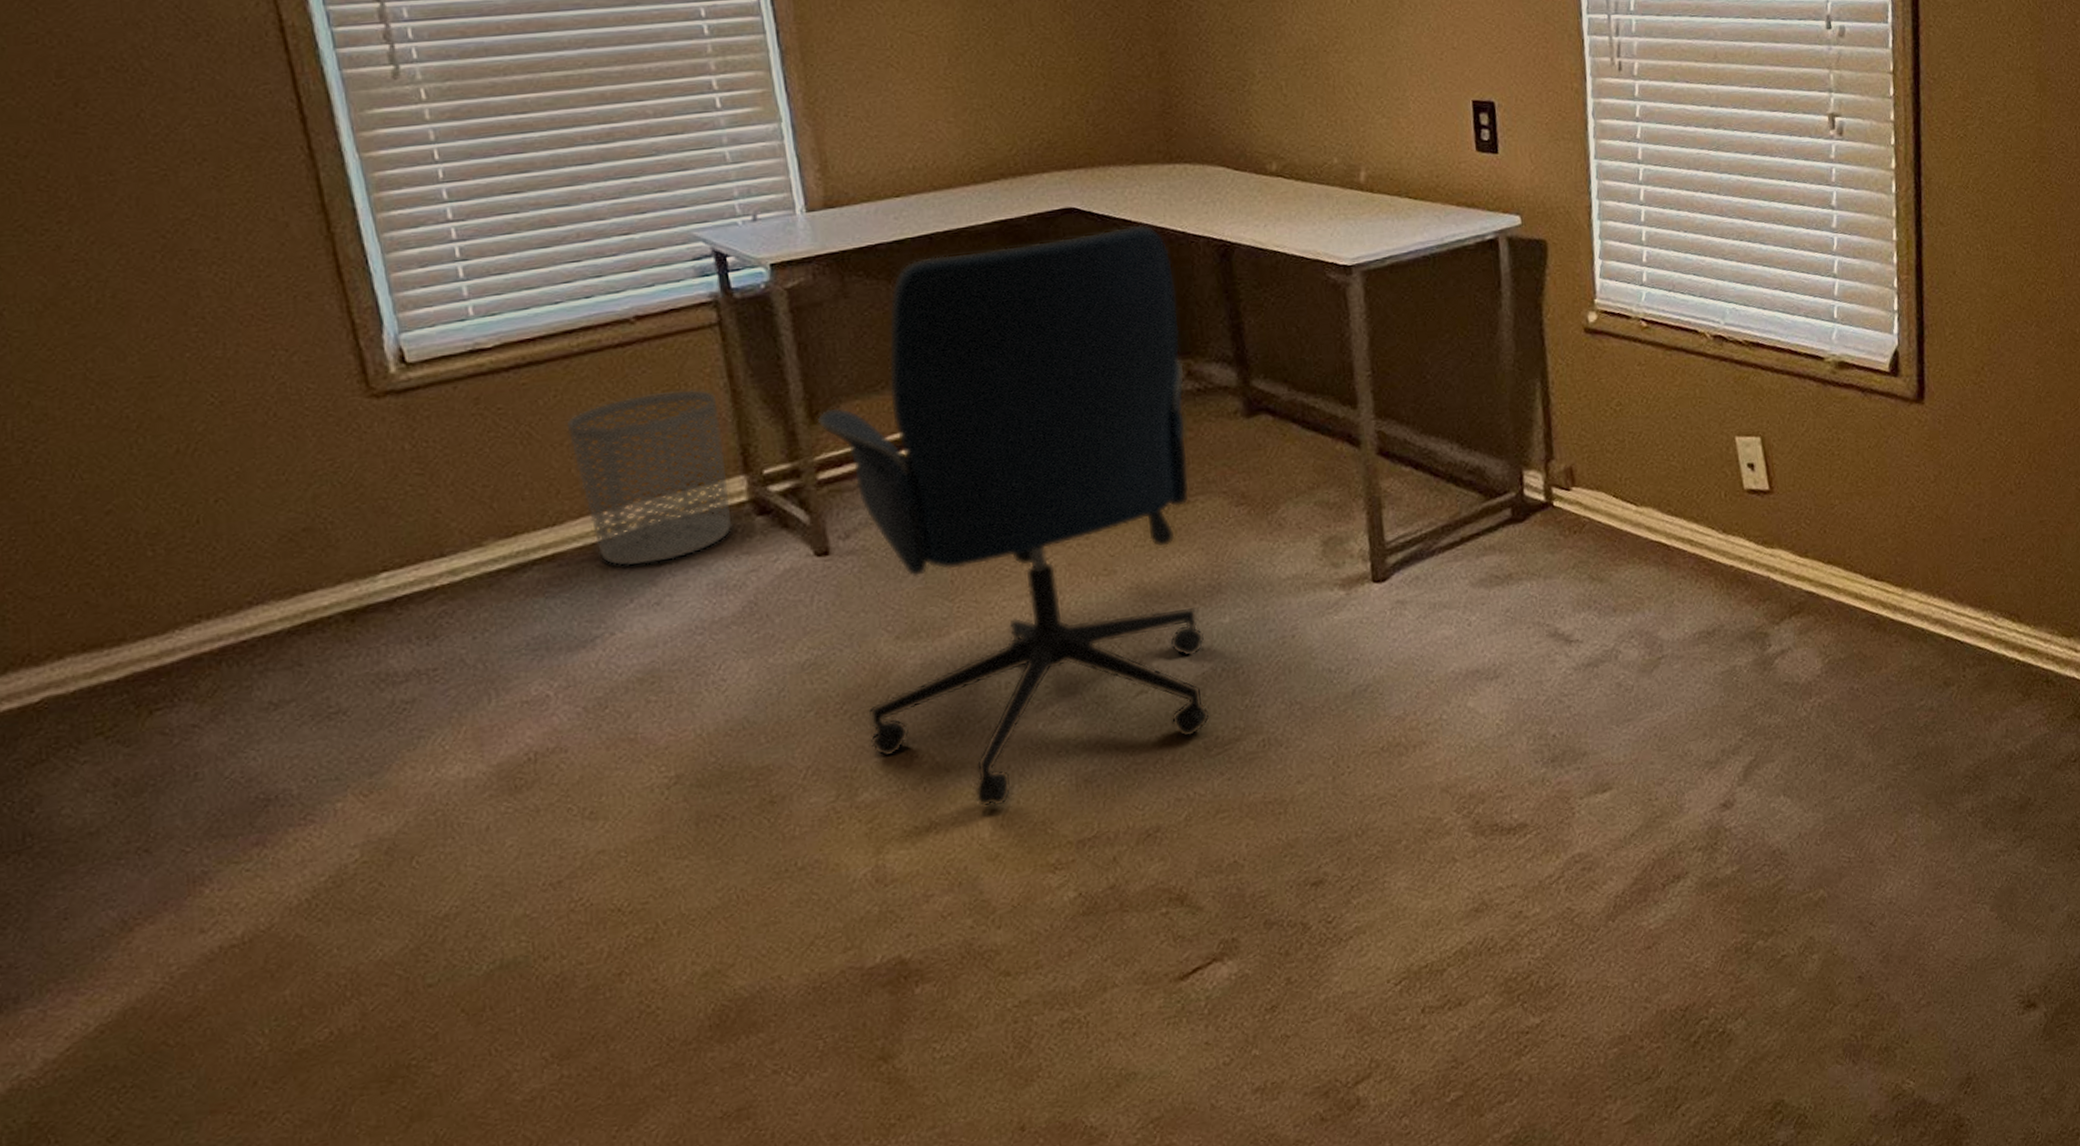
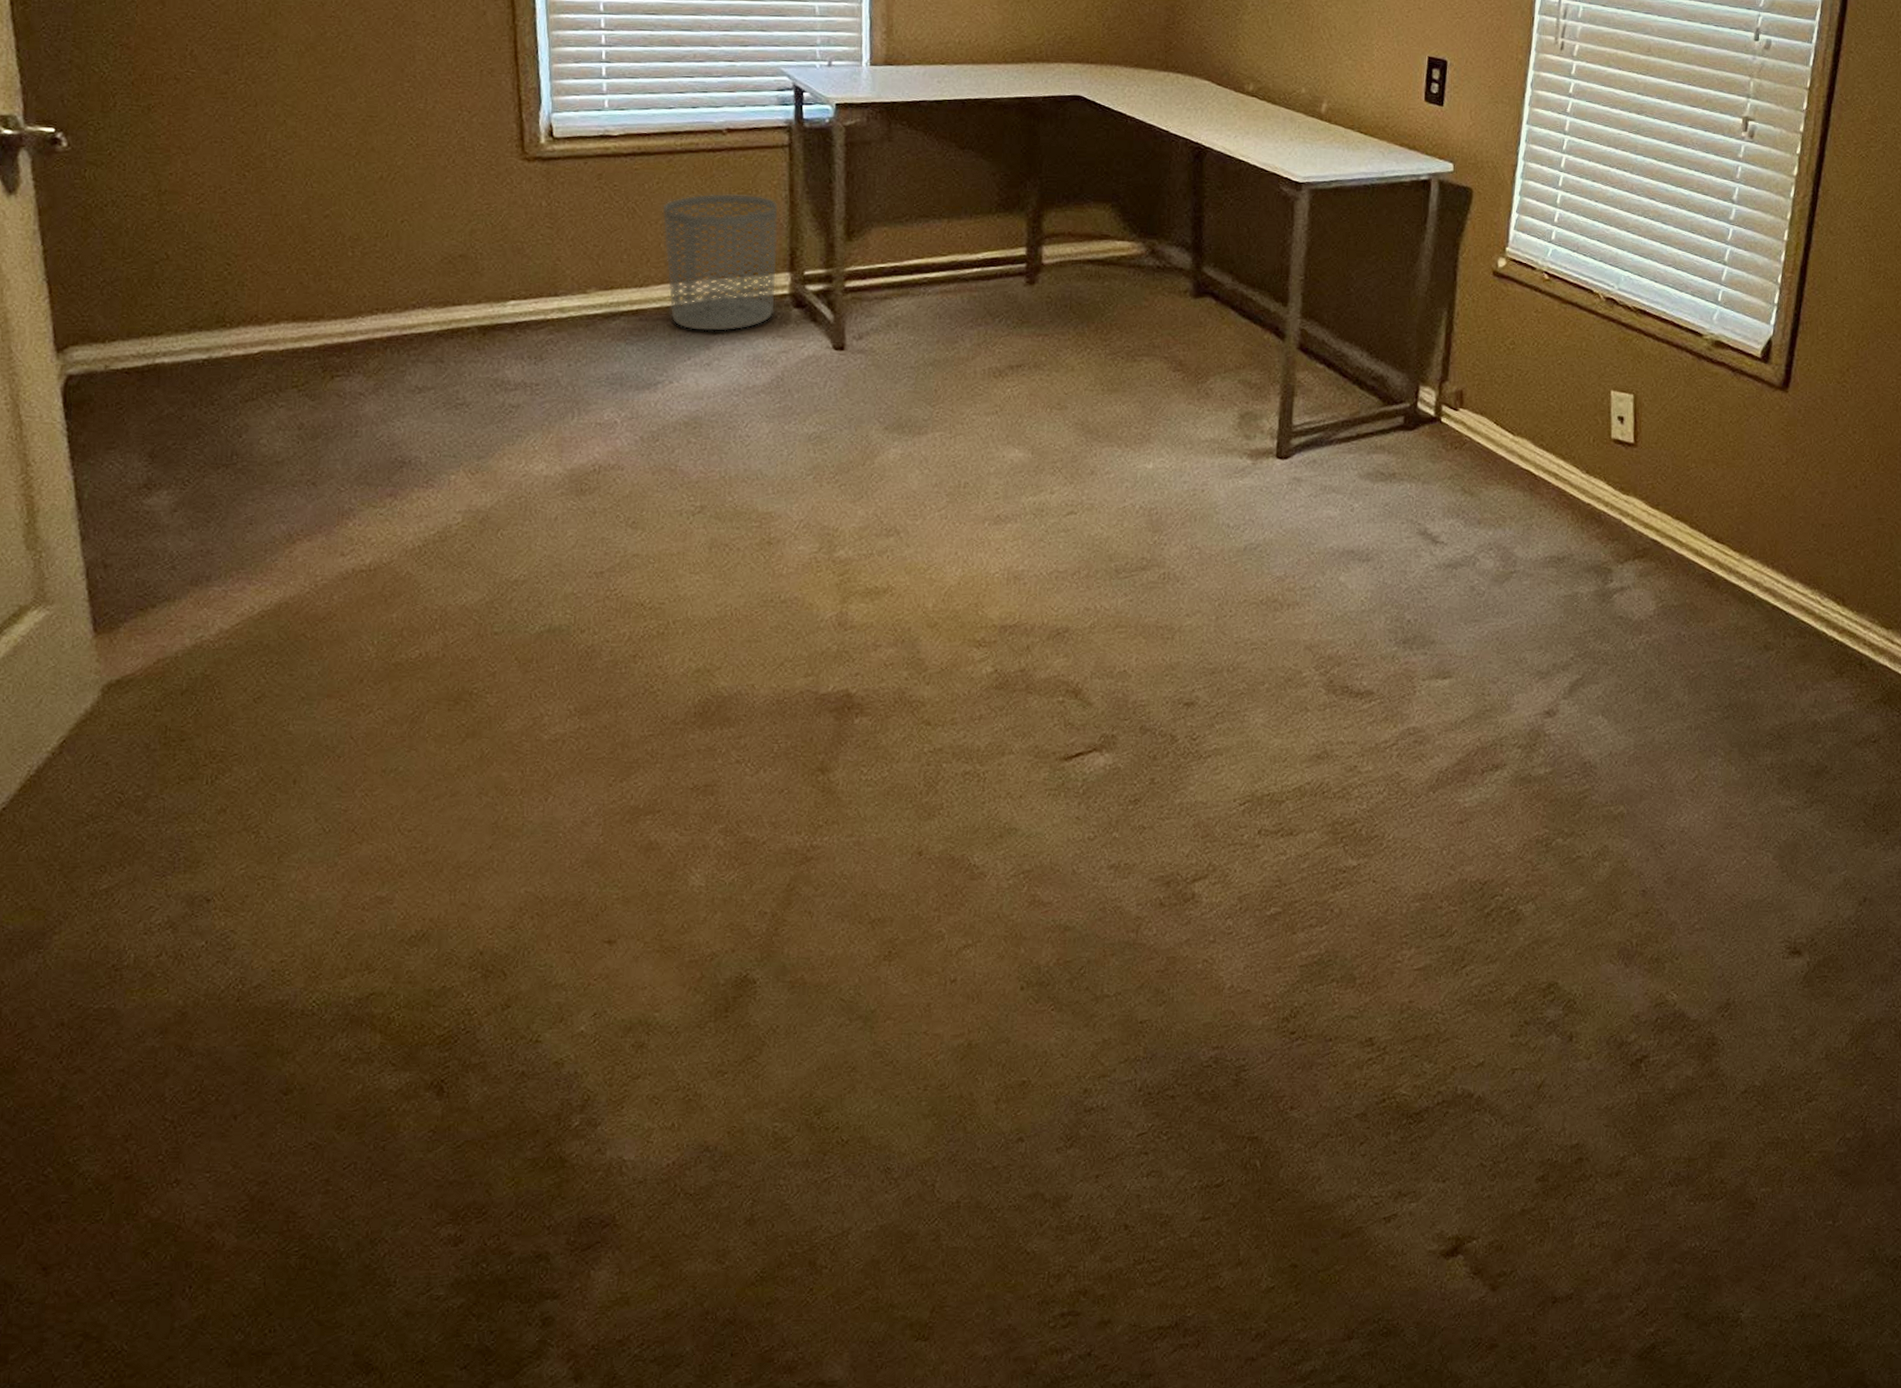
office chair: present [817,224,1211,807] -> none [851,118,1154,583]

